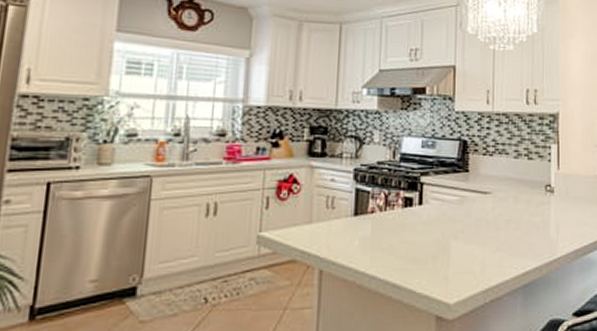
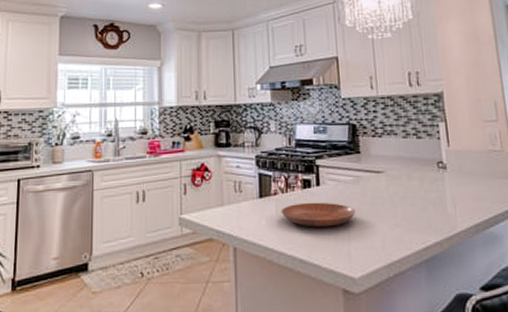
bowl: none [377,222,458,250] -> present [281,202,356,227]

